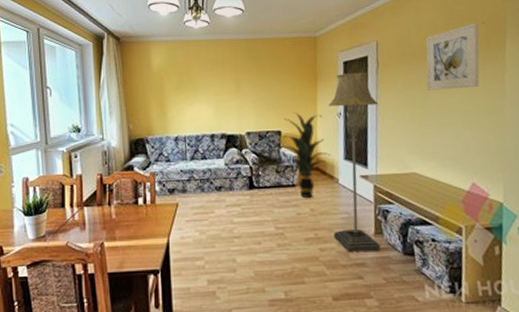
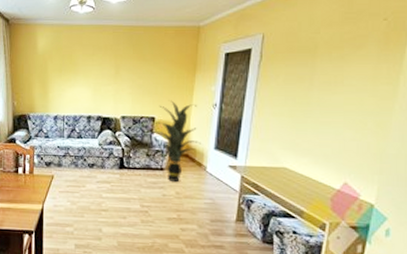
floor lamp: present [328,72,381,252] -> none [195,64,256,236]
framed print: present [426,22,480,91] -> none [311,18,379,88]

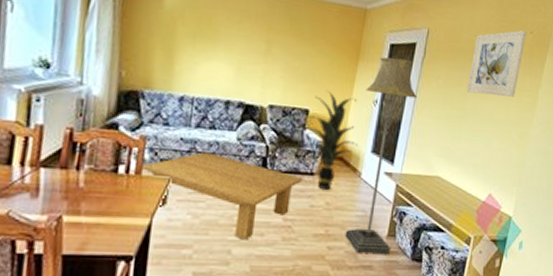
coffee table: none [34,156,155,222] -> present [143,152,303,240]
floor lamp: none [195,64,256,236] -> present [345,57,417,254]
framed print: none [311,18,379,88] -> present [467,30,527,97]

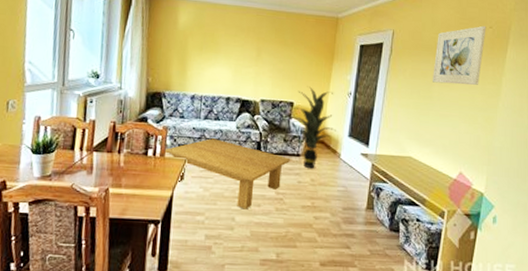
floor lamp: present [345,57,417,254] -> none [329,56,386,224]

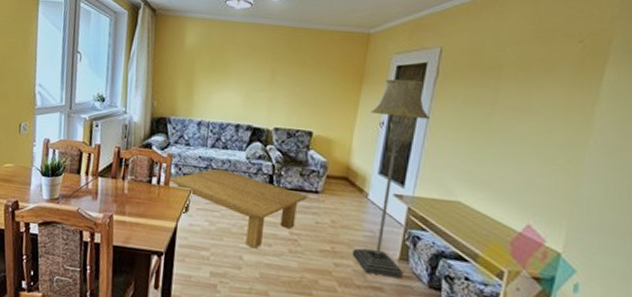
indoor plant: present [291,86,336,169] -> none [309,114,364,209]
floor lamp: none [329,56,386,224] -> present [352,79,430,278]
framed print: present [433,25,486,85] -> none [493,39,574,116]

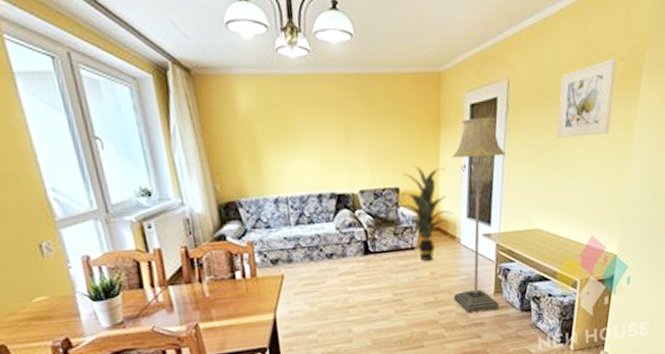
coffee table: present [170,168,308,249] -> none [256,245,405,319]
indoor plant: none [309,114,364,209] -> present [401,165,453,262]
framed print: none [493,39,574,116] -> present [557,58,617,138]

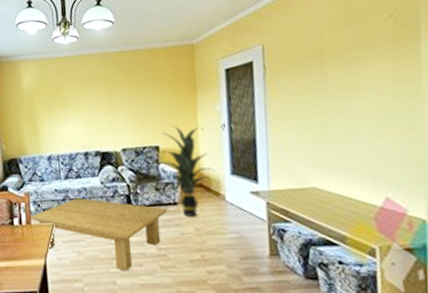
coffee table: none [256,245,405,319] -> present [31,198,168,271]
floor lamp: present [452,116,505,313] -> none [210,79,278,275]
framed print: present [557,58,617,138] -> none [320,15,390,95]

